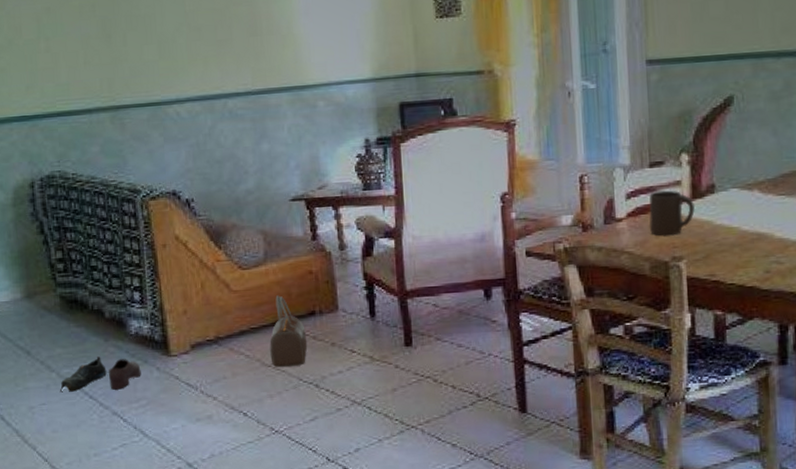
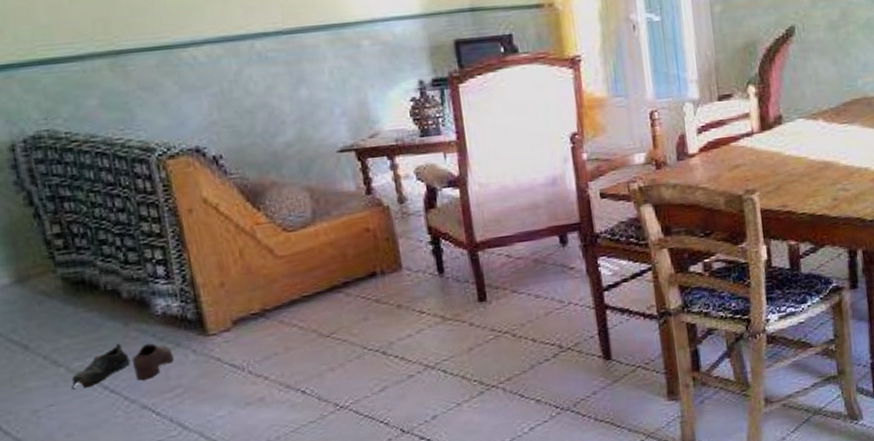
handbag: present [269,295,308,368] -> none [326,258,371,338]
cup: present [649,190,695,236] -> none [720,123,764,170]

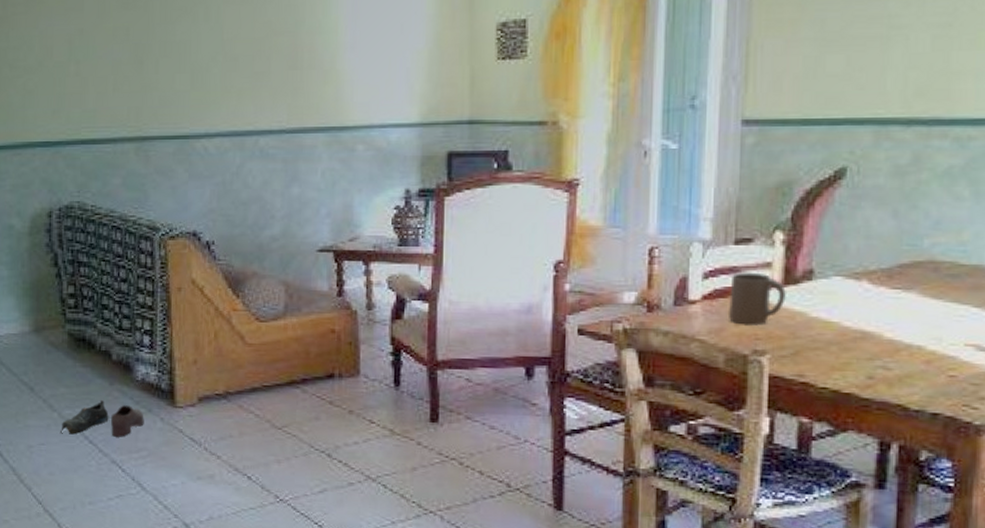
cup: none [720,123,764,170] -> present [729,272,786,325]

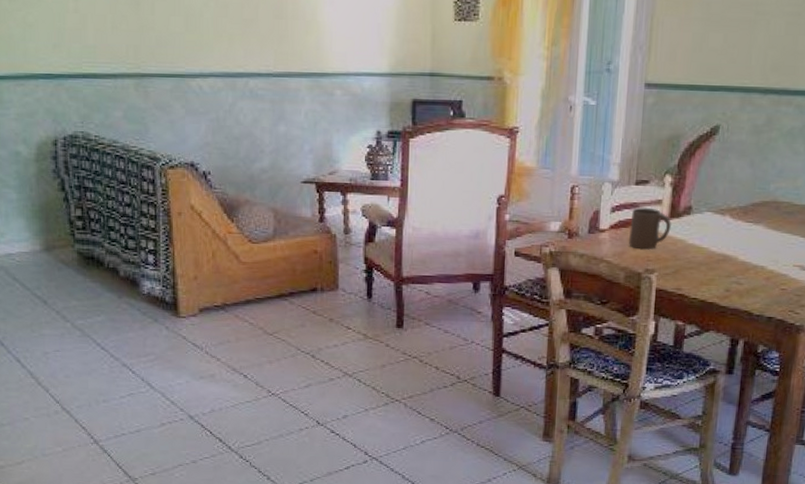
shoe: present [61,400,110,435] -> none [74,312,120,342]
shoe: present [110,405,144,437] -> none [120,316,151,344]

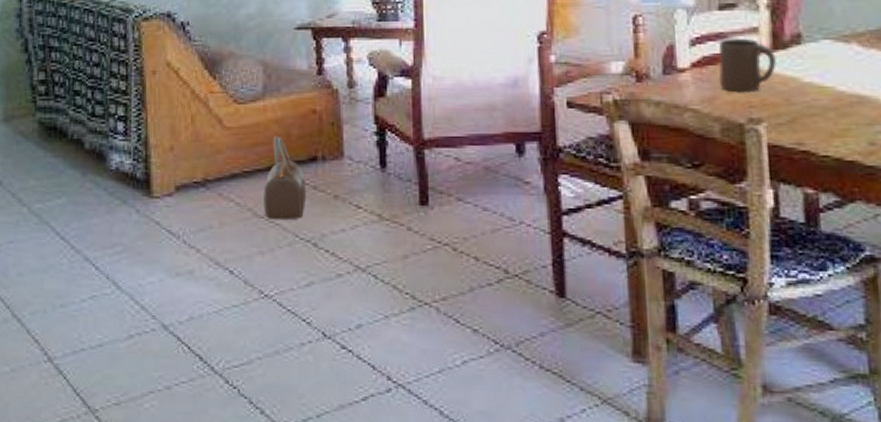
handbag: none [272,270,308,337] -> present [264,136,307,221]

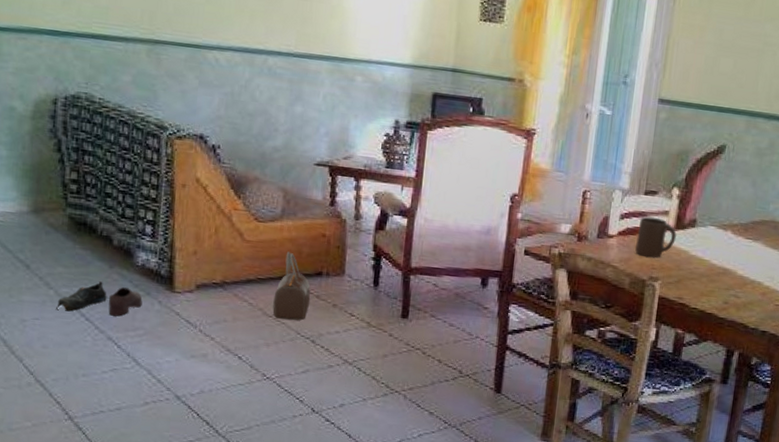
shoe: none [30,192,83,231] -> present [56,281,108,312]
shoe: none [83,197,119,232] -> present [108,287,143,316]

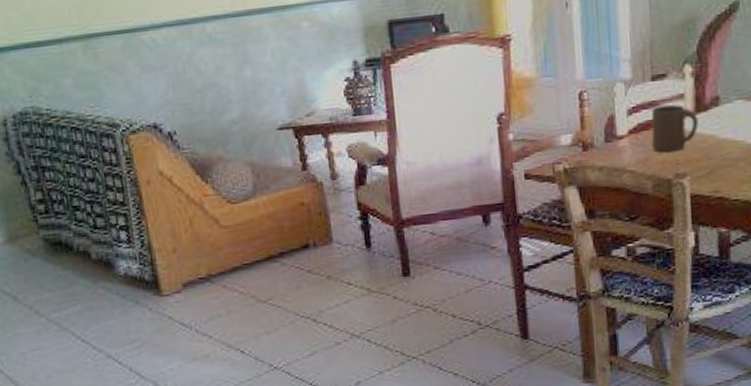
shoe: present [56,281,108,312] -> none [51,299,99,336]
shoe: present [108,287,143,316] -> none [99,300,133,333]
handbag: present [273,252,311,321] -> none [263,229,303,304]

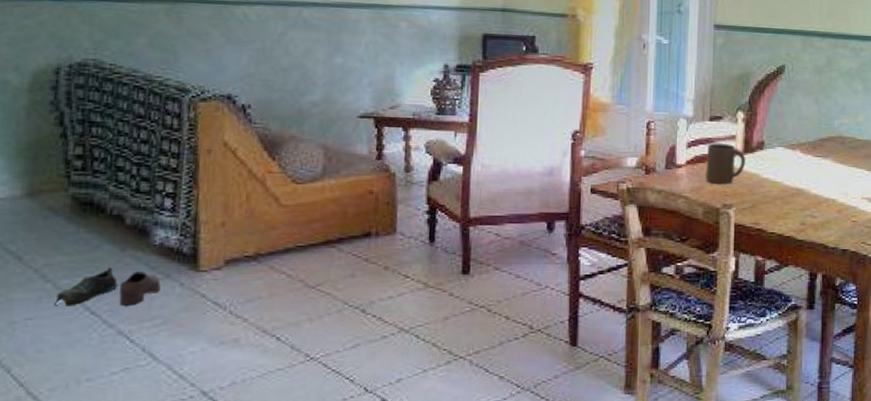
shoe: none [51,299,99,336] -> present [55,267,119,306]
shoe: none [99,300,133,333] -> present [118,272,161,306]

